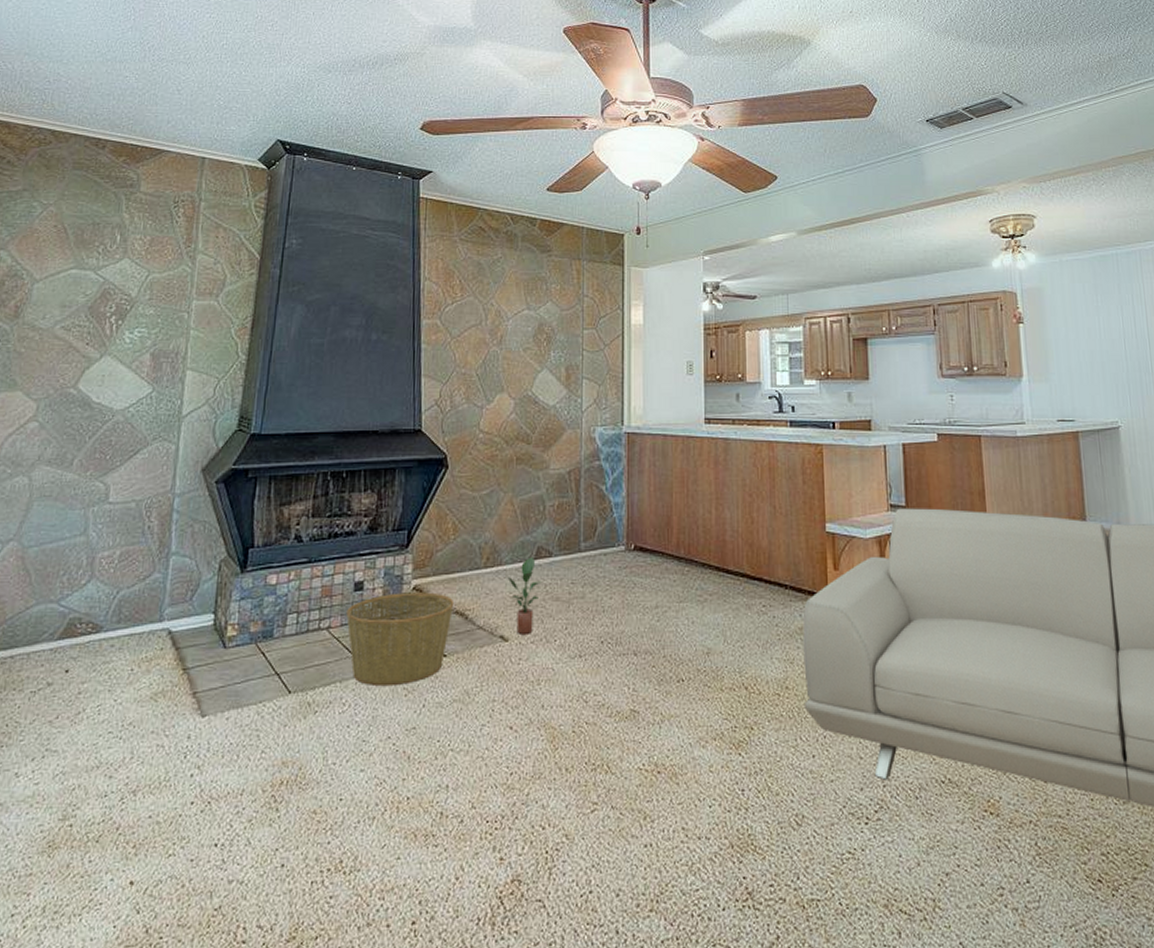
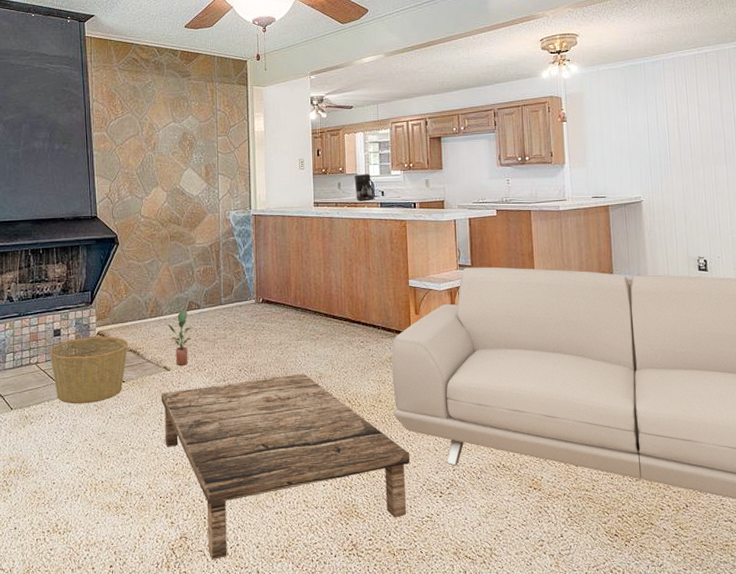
coffee table: none [494,648,825,914] -> present [160,373,410,560]
coffee maker: none [757,382,783,418] -> present [354,173,375,201]

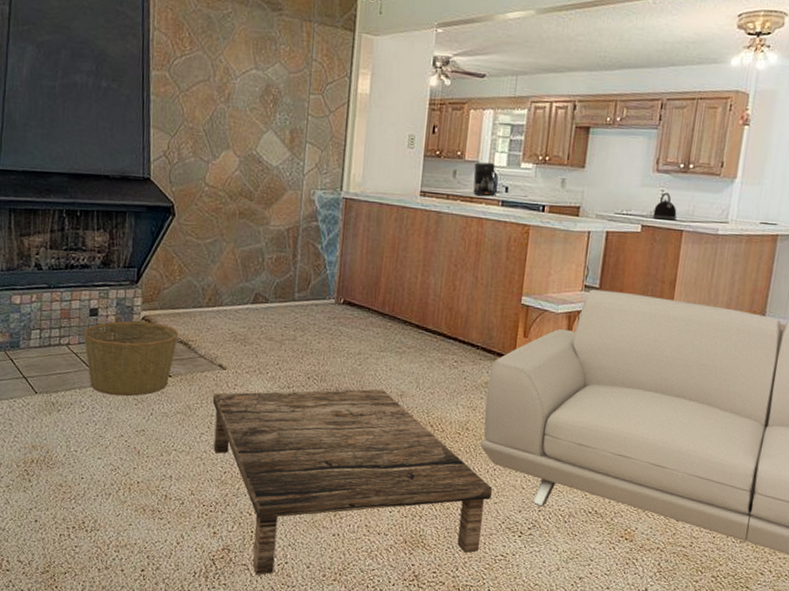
potted plant: present [167,309,193,366] -> none [227,301,258,366]
kettle: none [504,181,523,204] -> present [653,192,677,221]

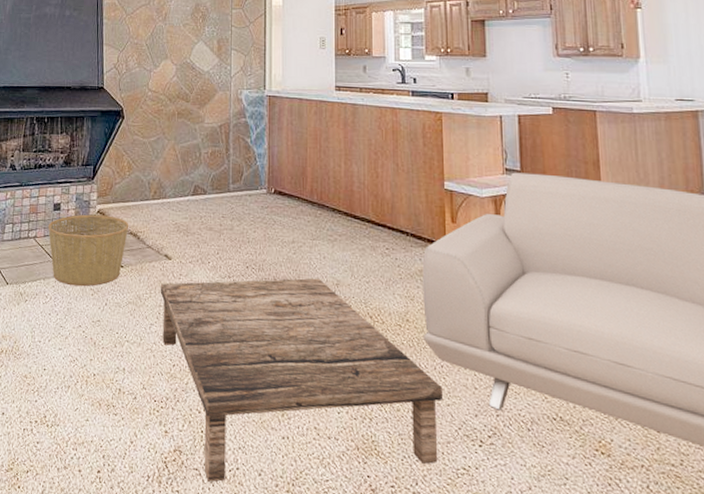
coffee maker: present [473,162,497,196] -> none [382,57,406,88]
kettle: present [653,192,677,221] -> none [562,75,586,102]

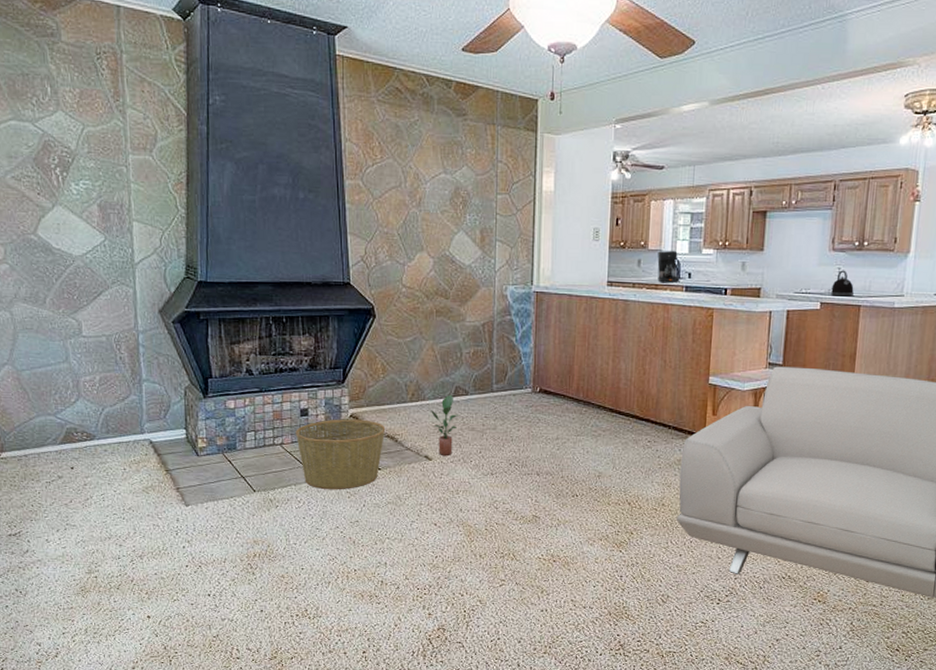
coffee table: present [160,278,442,483] -> none [420,471,689,652]
potted plant: none [170,193,198,256] -> present [430,394,459,456]
coffee maker: none [382,57,406,88] -> present [657,250,680,283]
kettle: none [562,75,586,102] -> present [831,270,854,297]

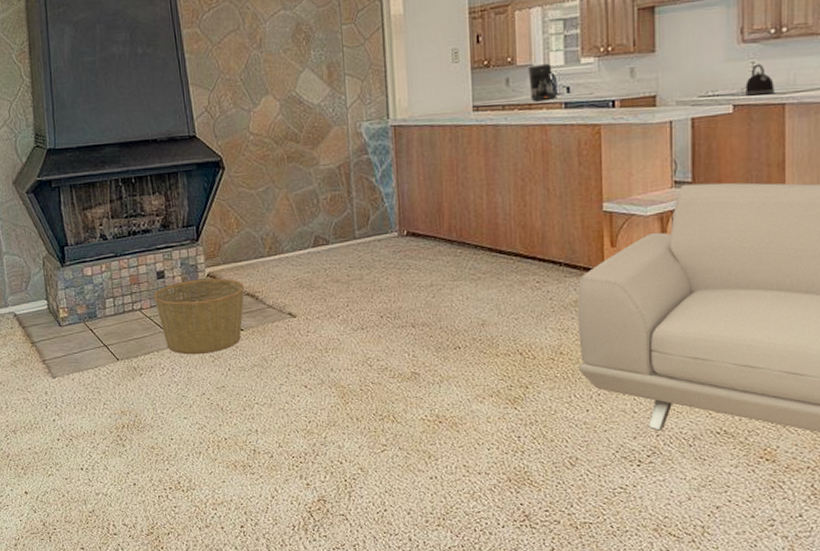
potted plant: present [430,394,459,456] -> none [289,245,321,312]

